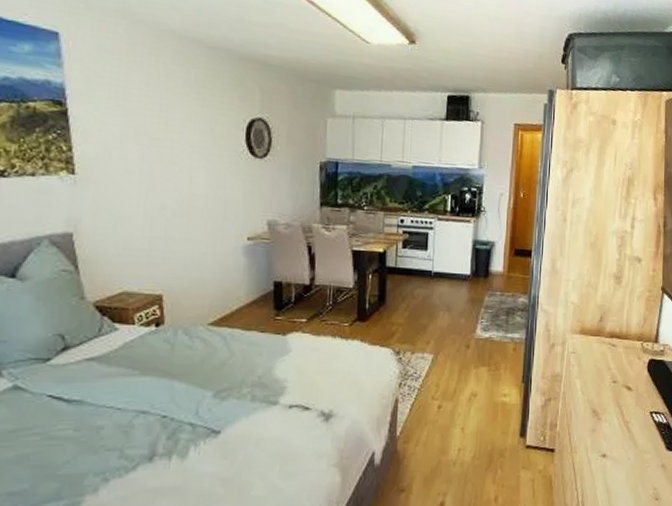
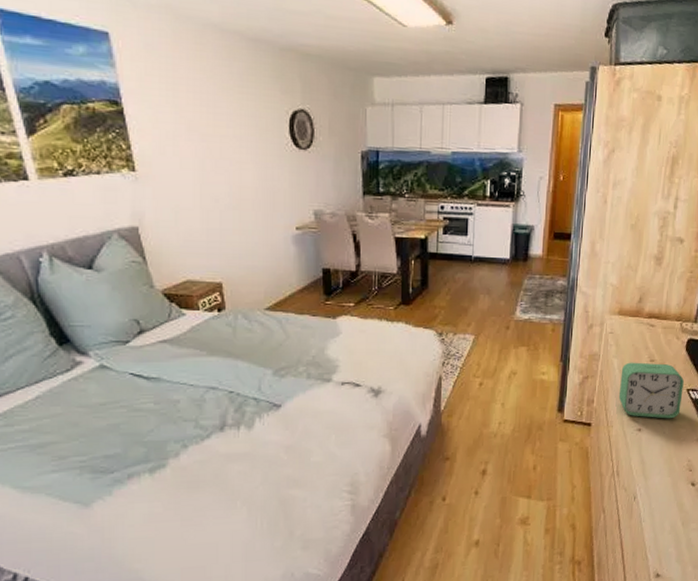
alarm clock: none [582,383,647,444] -> present [618,362,684,419]

